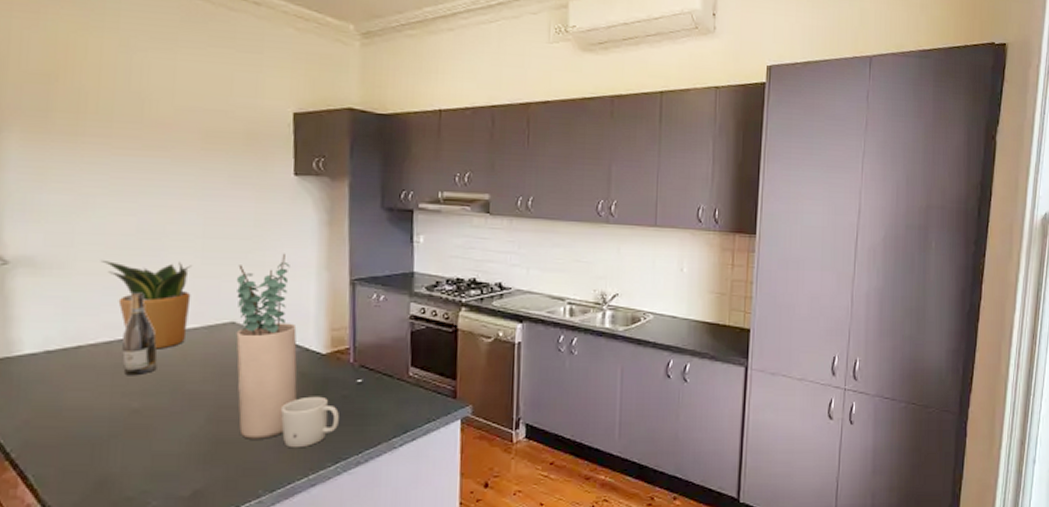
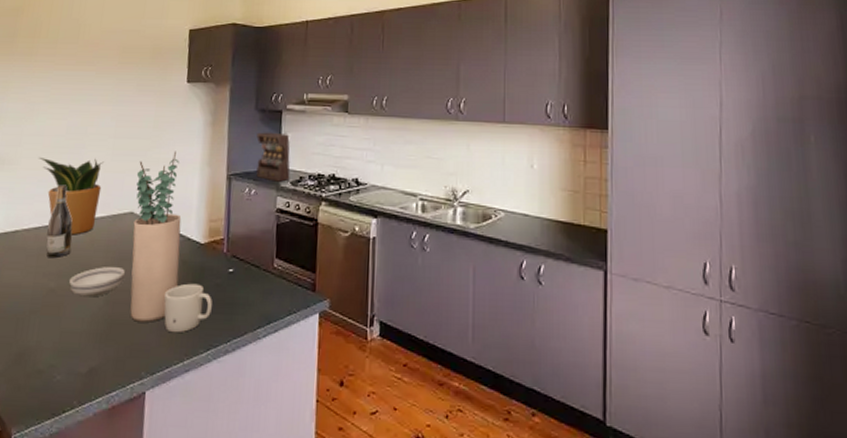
bowl: none [158,383,229,416] -> present [69,267,125,298]
spice rack: none [384,233,425,287] -> present [256,132,290,182]

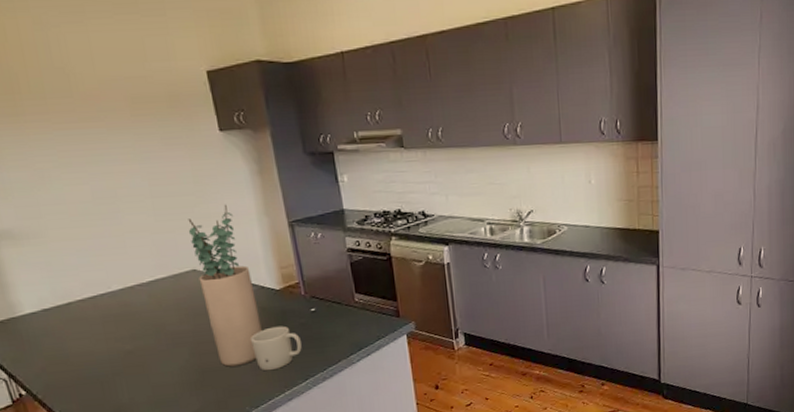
potted plant: present [39,158,104,235] -> none [69,221,157,299]
wine bottle: present [46,184,73,257] -> none [102,251,139,323]
bowl: present [69,267,125,298] -> none [146,322,204,353]
spice rack: present [256,132,290,182] -> none [311,174,355,223]

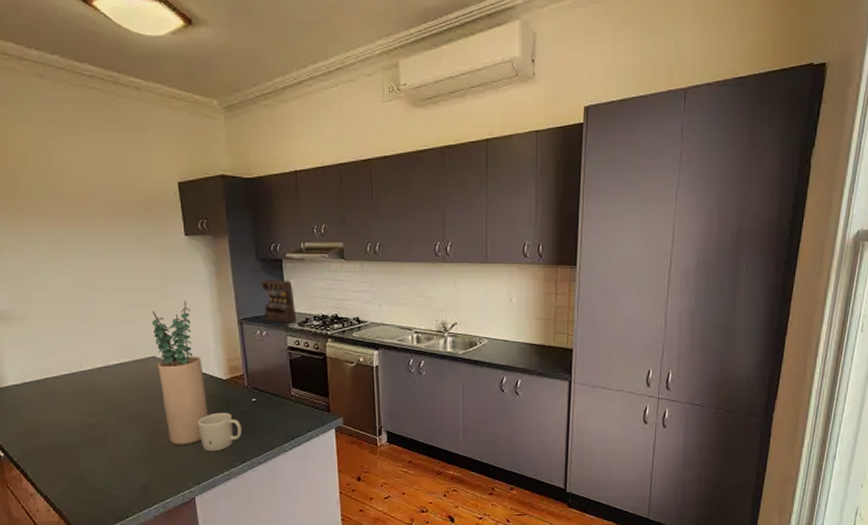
spice rack: none [311,174,355,223] -> present [261,279,297,324]

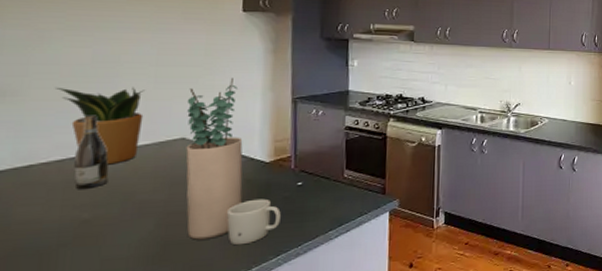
potted plant: none [52,310,121,379] -> present [56,87,144,165]
wine bottle: none [75,336,104,399] -> present [73,115,109,189]
spice rack: present [261,279,297,324] -> none [323,58,358,103]

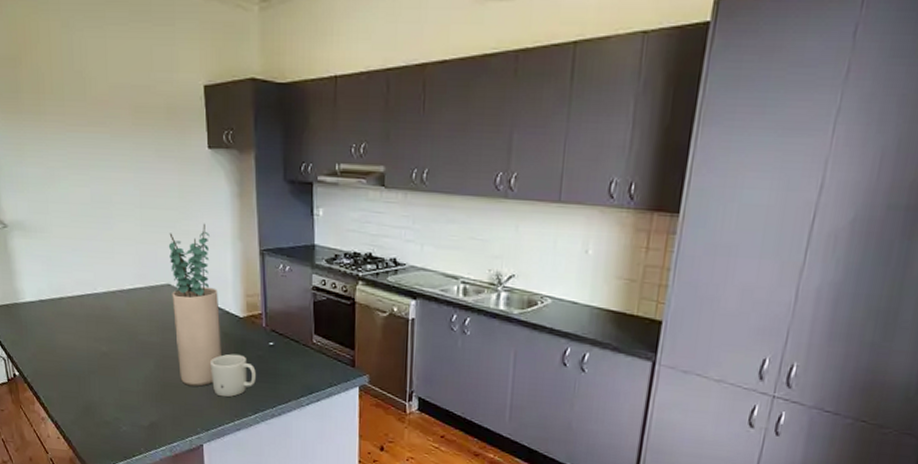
potted plant: present [56,87,144,165] -> none [69,226,136,304]
wine bottle: present [73,115,109,189] -> none [89,254,116,324]

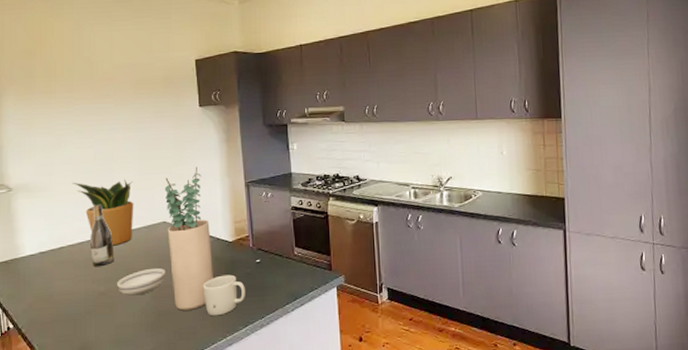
potted plant: none [69,226,136,304] -> present [73,179,134,246]
wine bottle: none [89,254,116,324] -> present [89,204,115,266]
bowl: none [120,335,170,362] -> present [117,268,165,296]

